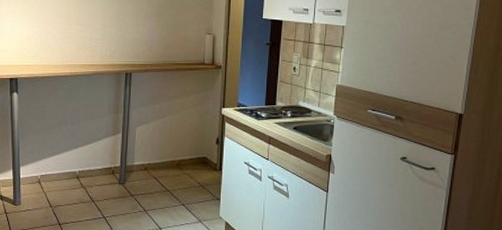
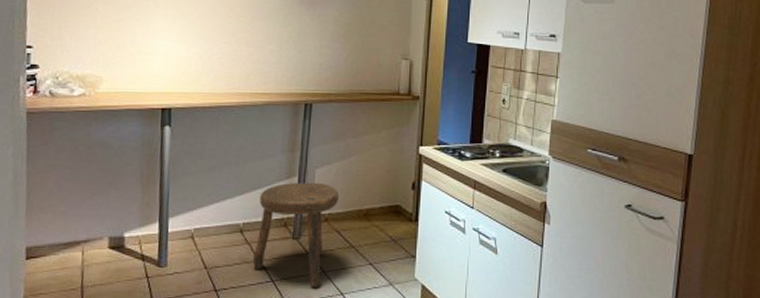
stool: none [87,138,155,224] -> present [252,182,339,288]

